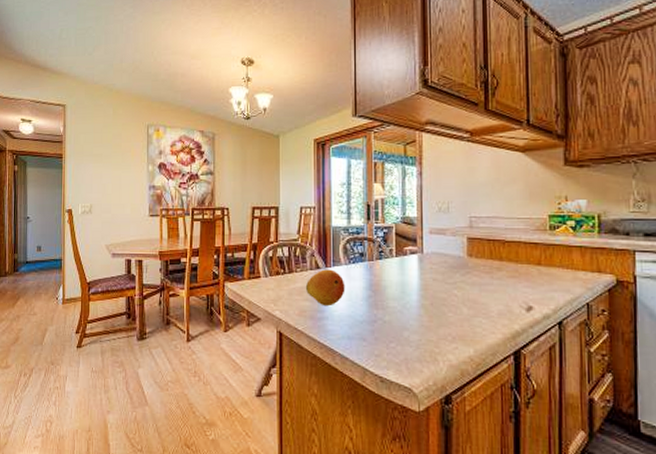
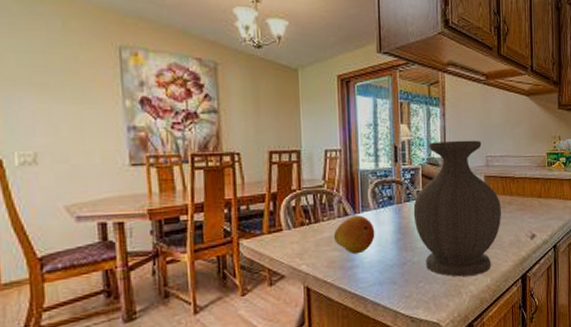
vase: none [385,199,489,344] -> present [413,140,502,277]

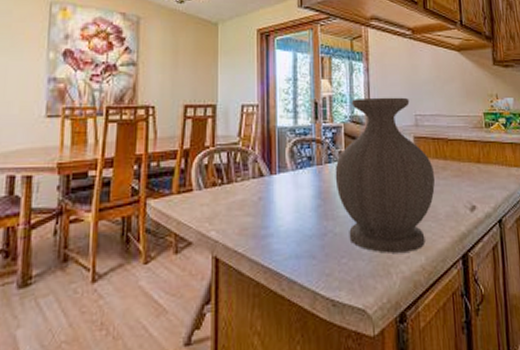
fruit: present [333,215,375,255] -> none [246,176,293,221]

